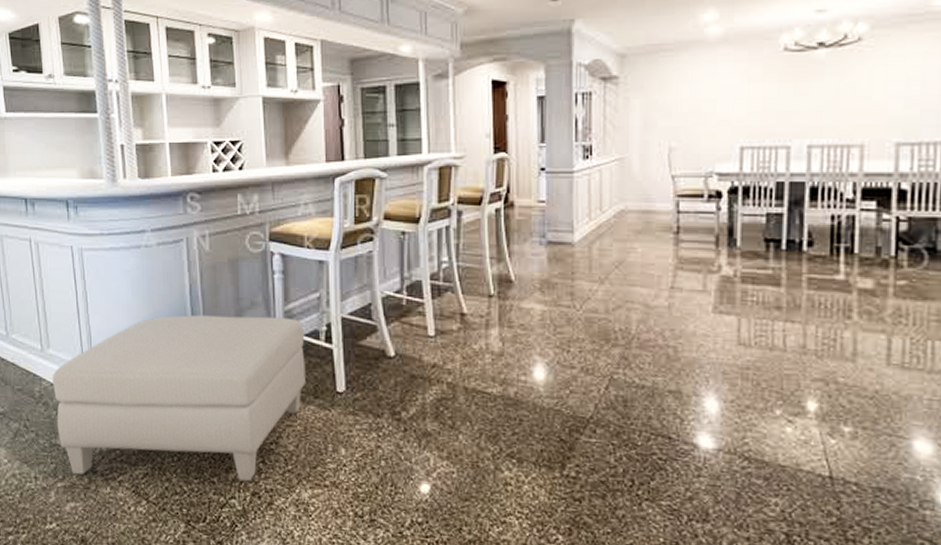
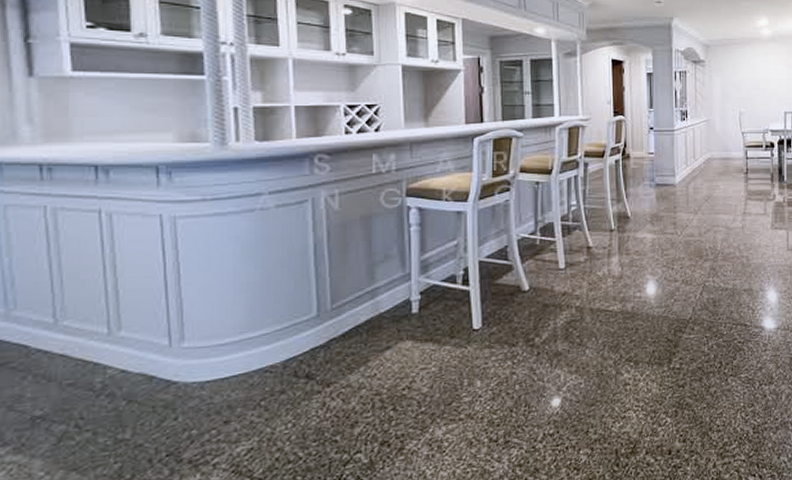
ottoman: present [53,314,306,481] -> none [123,266,442,469]

